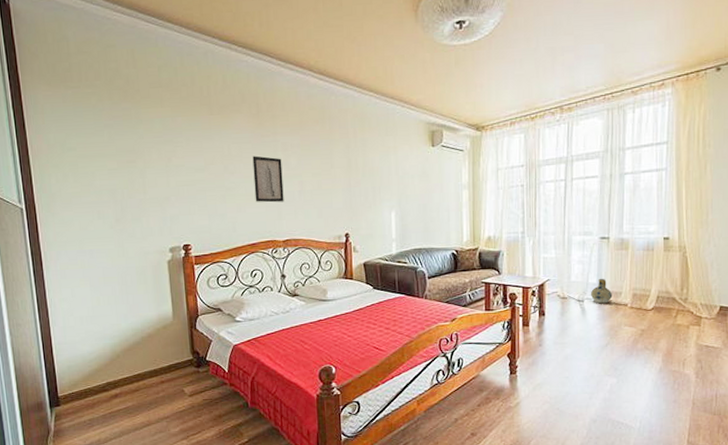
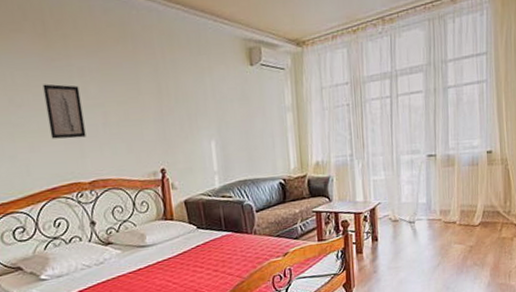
ceramic jug: present [590,279,613,304] -> none [420,198,442,224]

